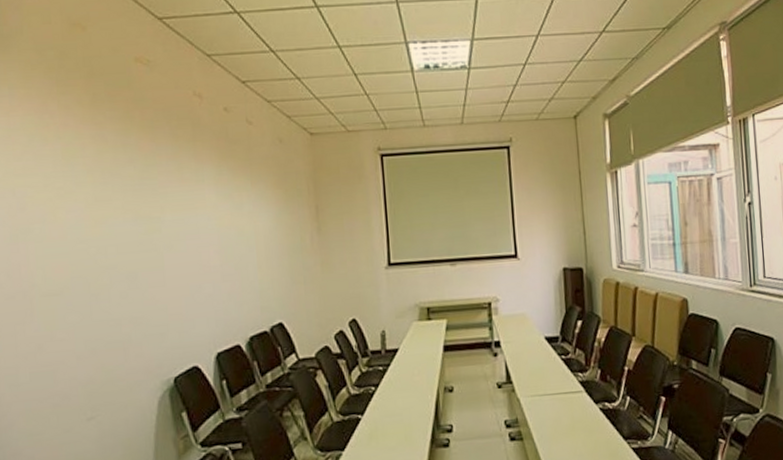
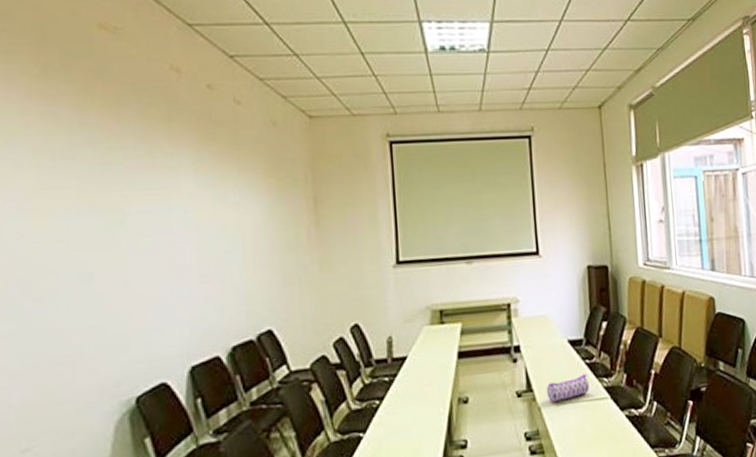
pencil case: none [524,369,565,393] -> present [546,374,589,402]

